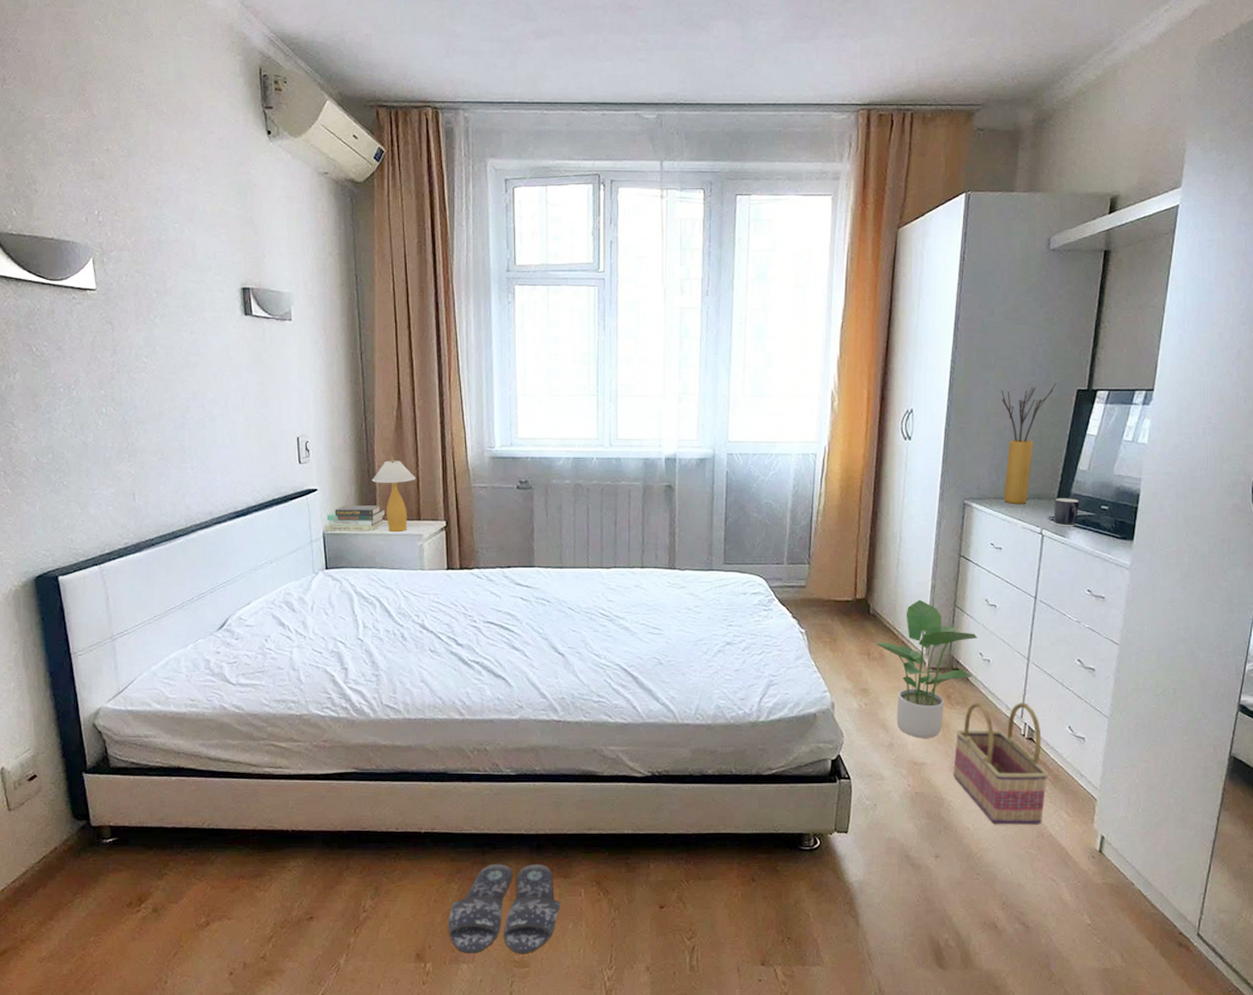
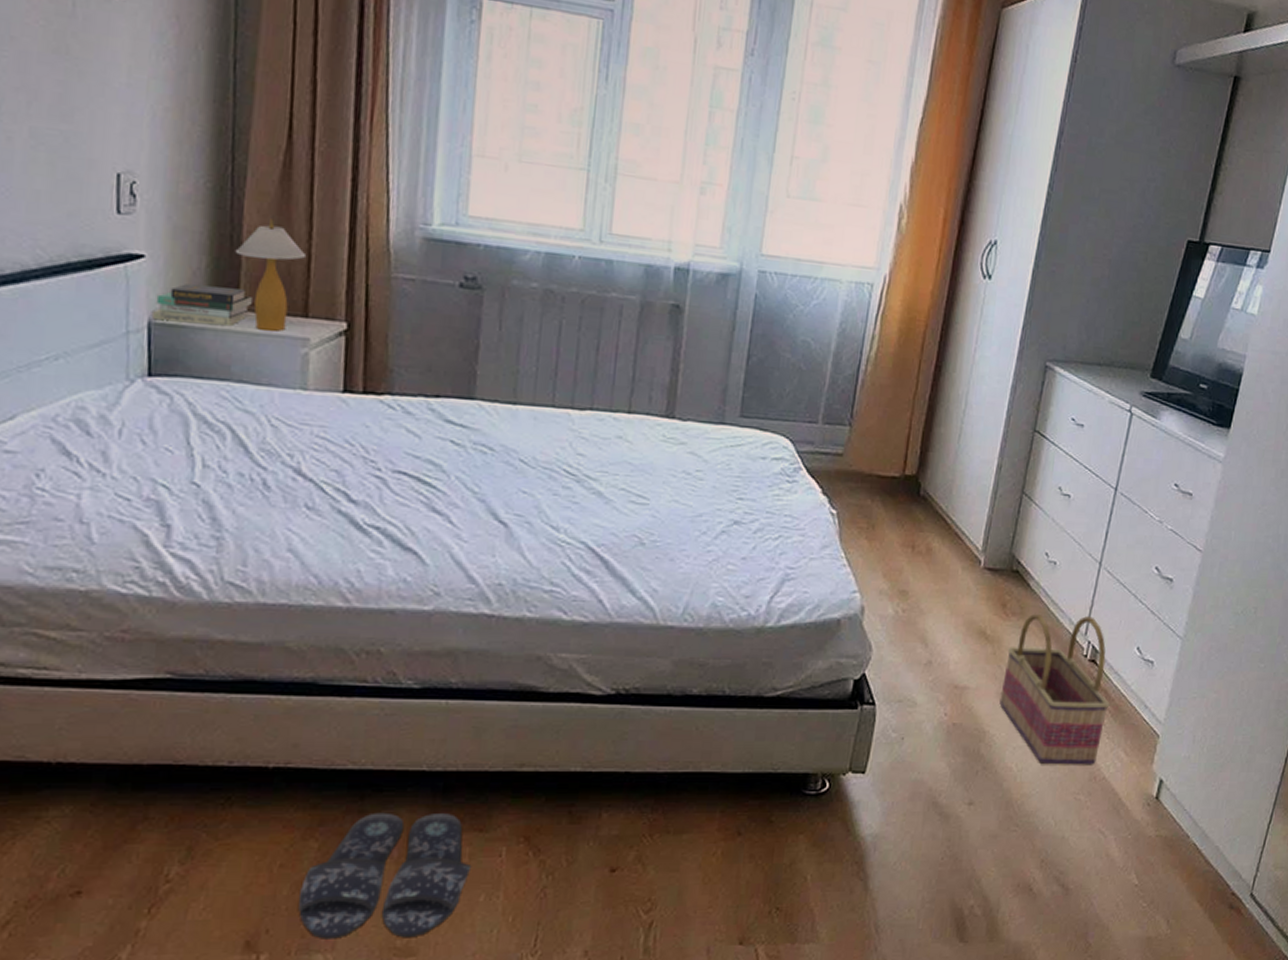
potted plant: present [874,599,978,738] -> none [921,481,1046,656]
vase: present [1001,383,1057,504] -> none [1091,229,1166,374]
mug: present [1053,498,1080,527] -> none [1145,369,1177,407]

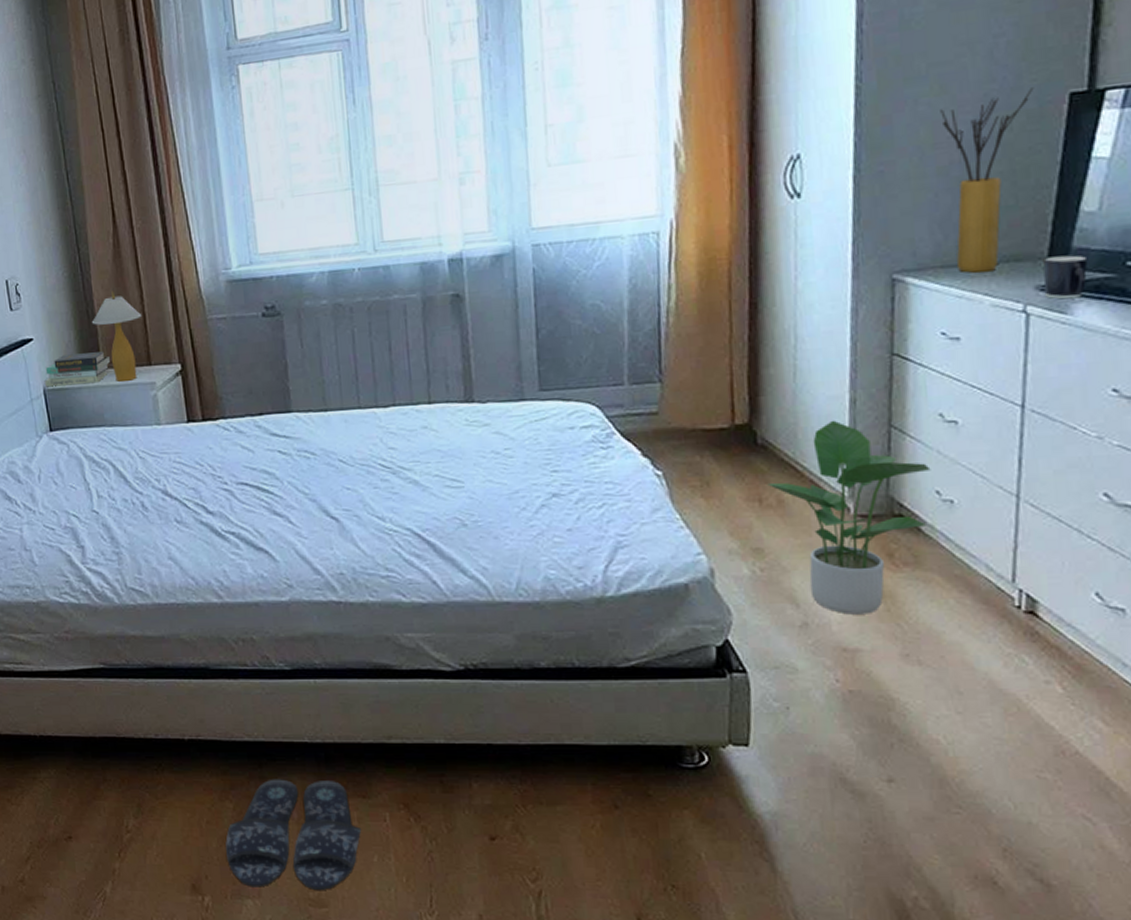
potted plant: none [921,481,1046,656] -> present [767,420,931,615]
basket: present [999,613,1110,765] -> none [905,560,1068,737]
vase: none [1091,229,1166,374] -> present [940,87,1034,273]
mug: none [1145,369,1177,407] -> present [1043,255,1088,300]

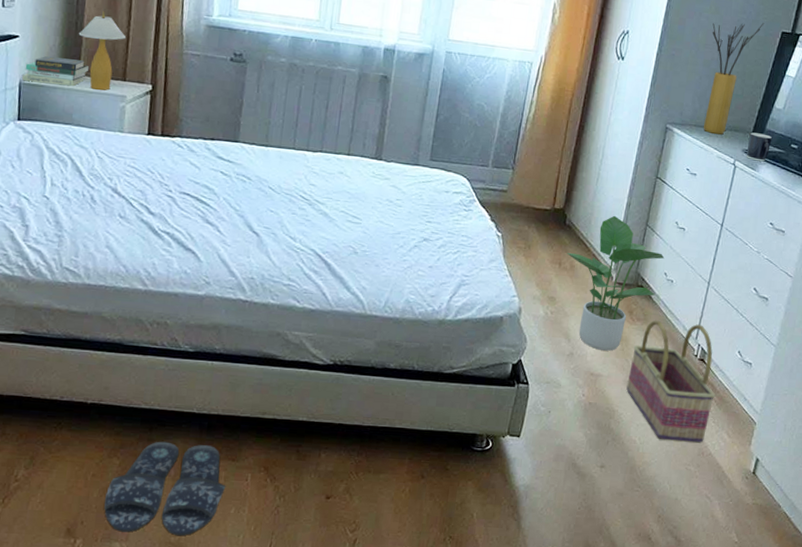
basket: none [905,560,1068,737] -> present [626,320,716,443]

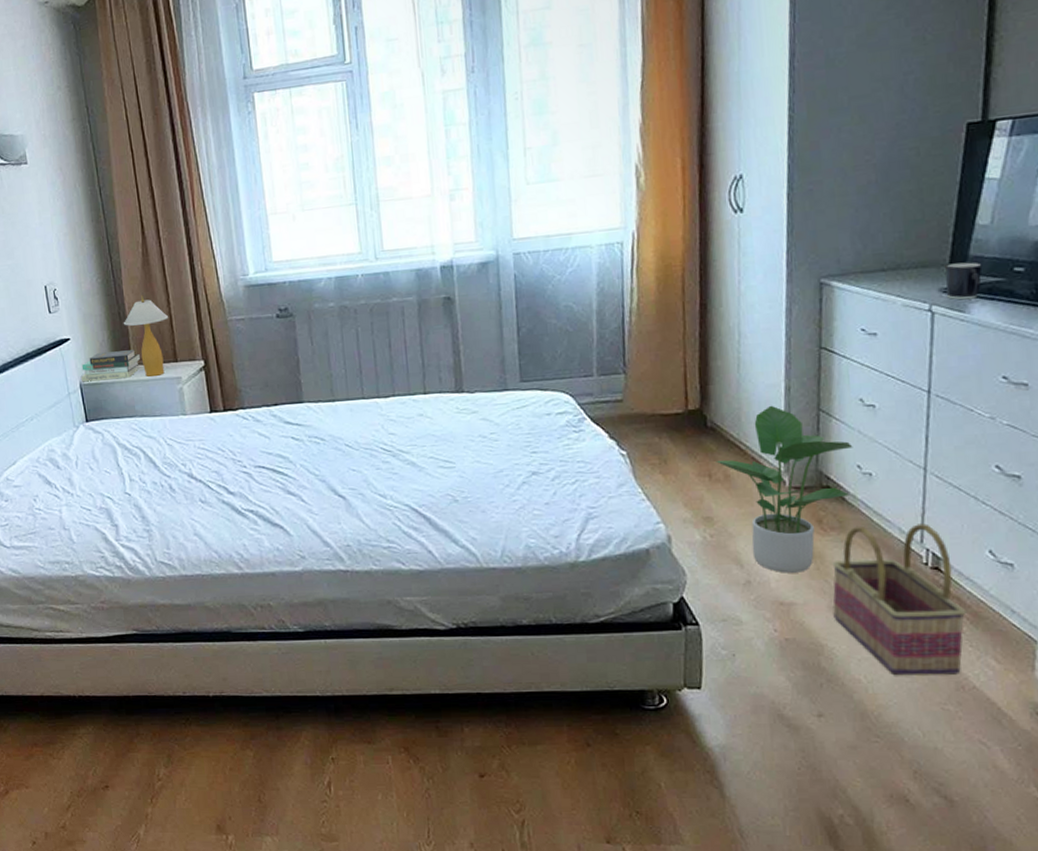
slippers: present [104,441,226,536] -> none [247,729,368,827]
vase: present [703,23,765,135] -> none [860,118,938,278]

